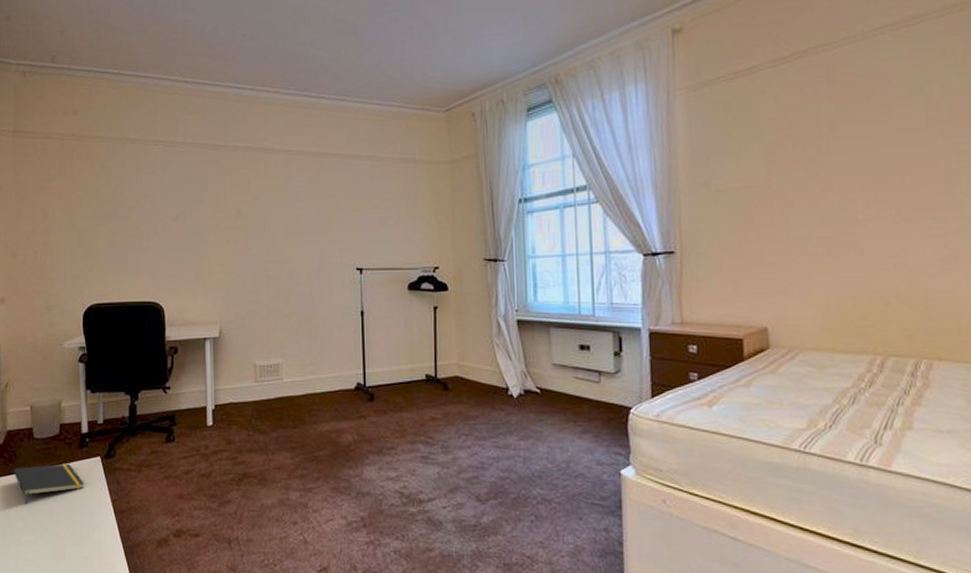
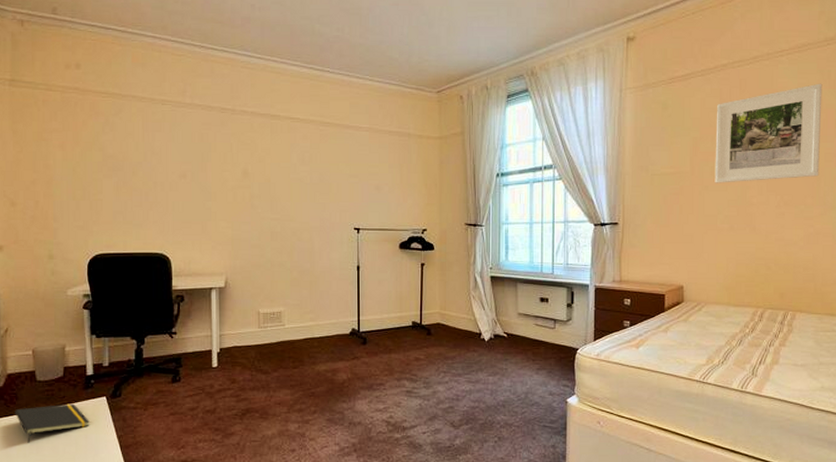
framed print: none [797,62,951,197] -> present [715,83,823,183]

